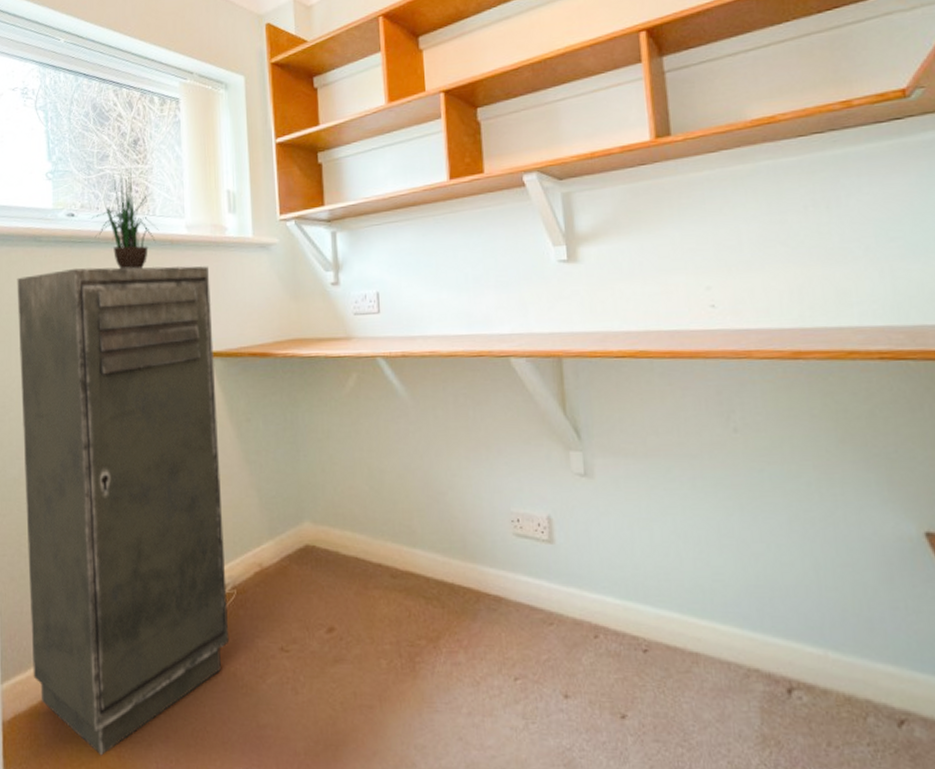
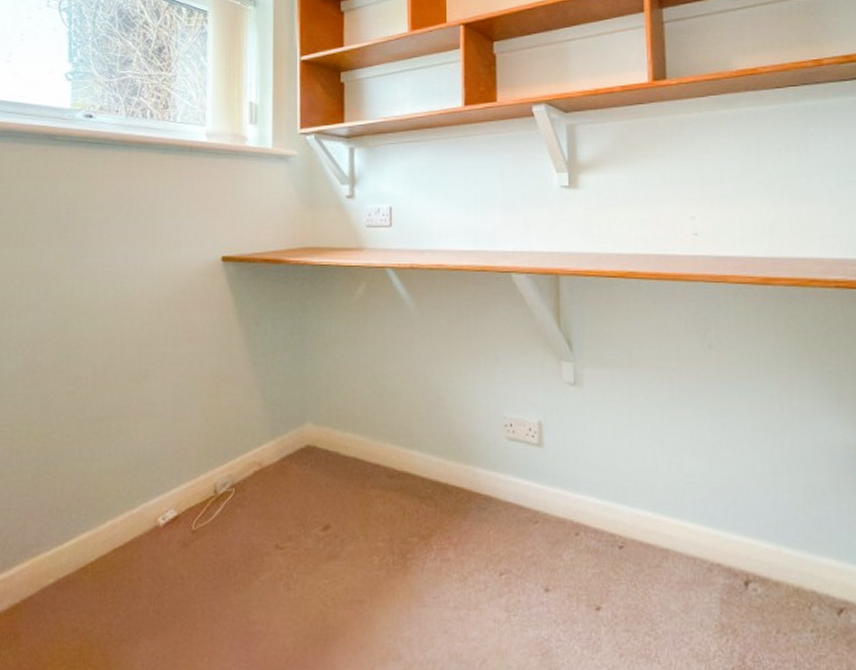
storage cabinet: present [17,266,230,756] -> none [17,169,227,654]
potted plant: present [90,166,159,270] -> none [109,73,179,172]

